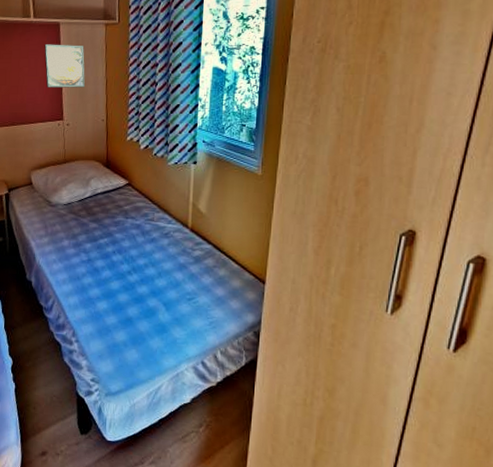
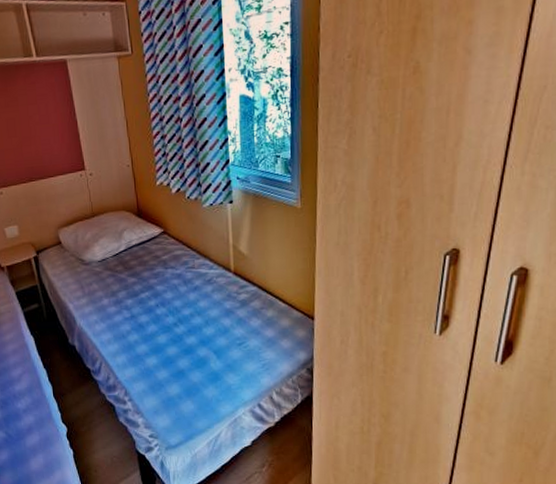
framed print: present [44,44,85,88] -> none [53,83,104,136]

